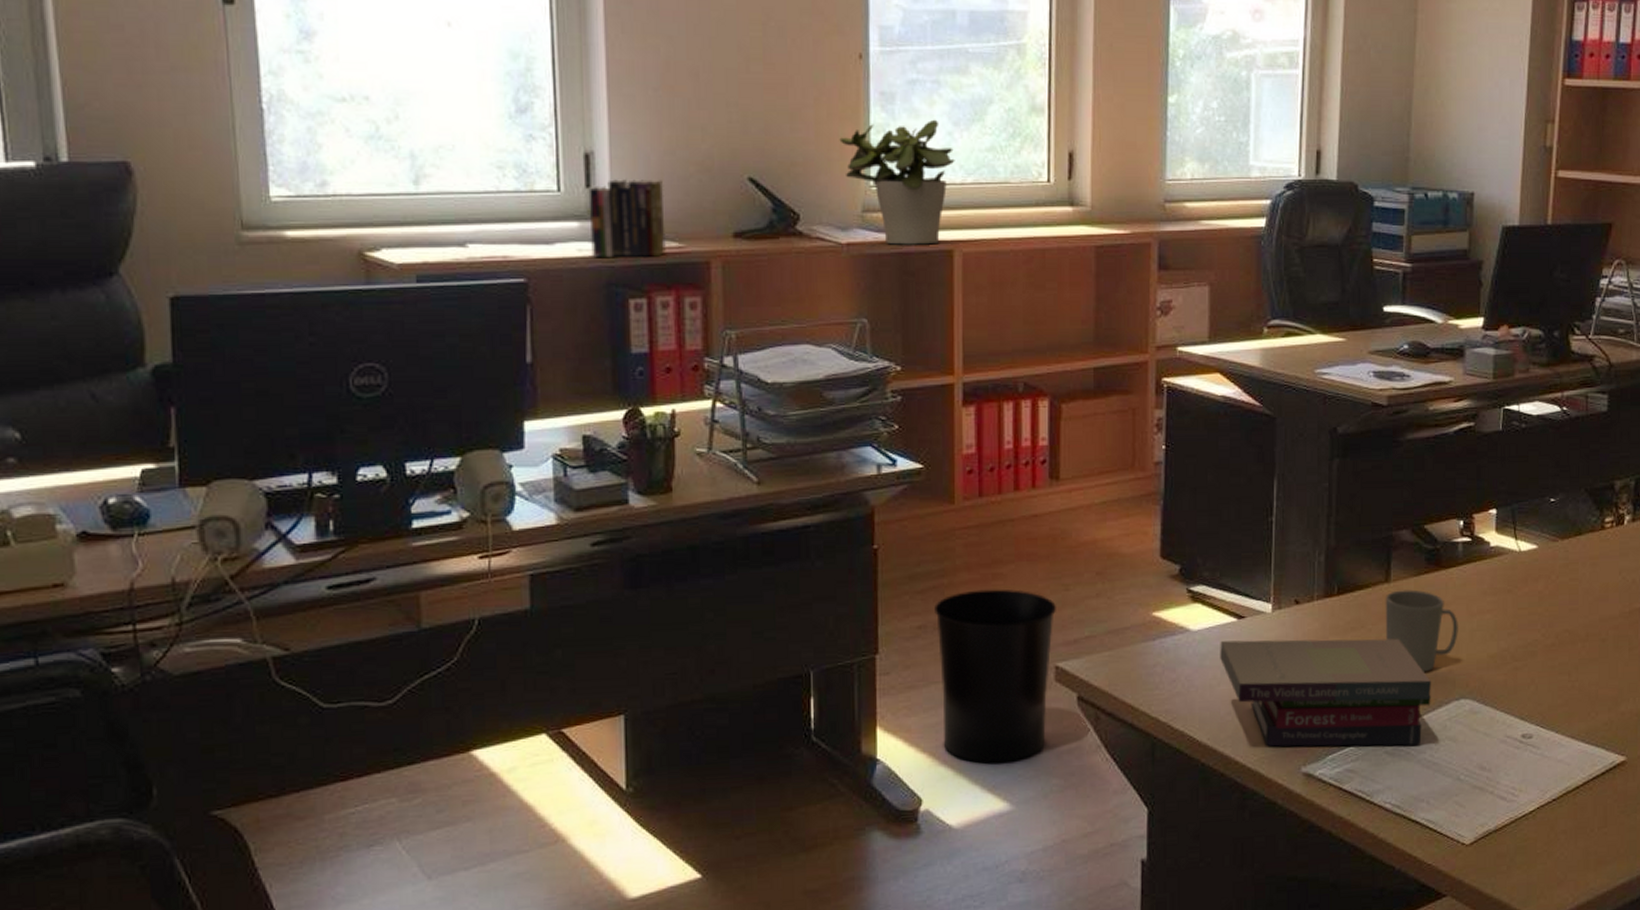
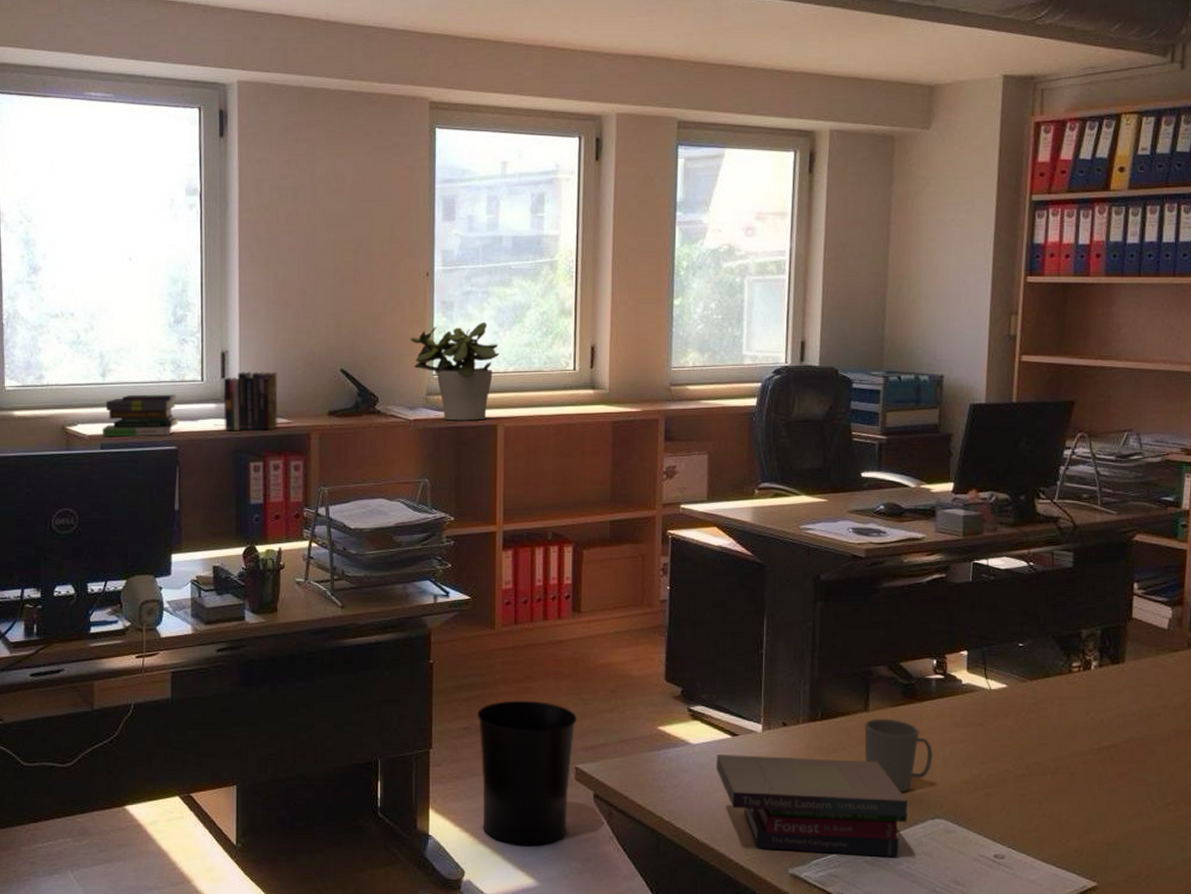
books: none [417,208,527,267] -> present [102,394,179,437]

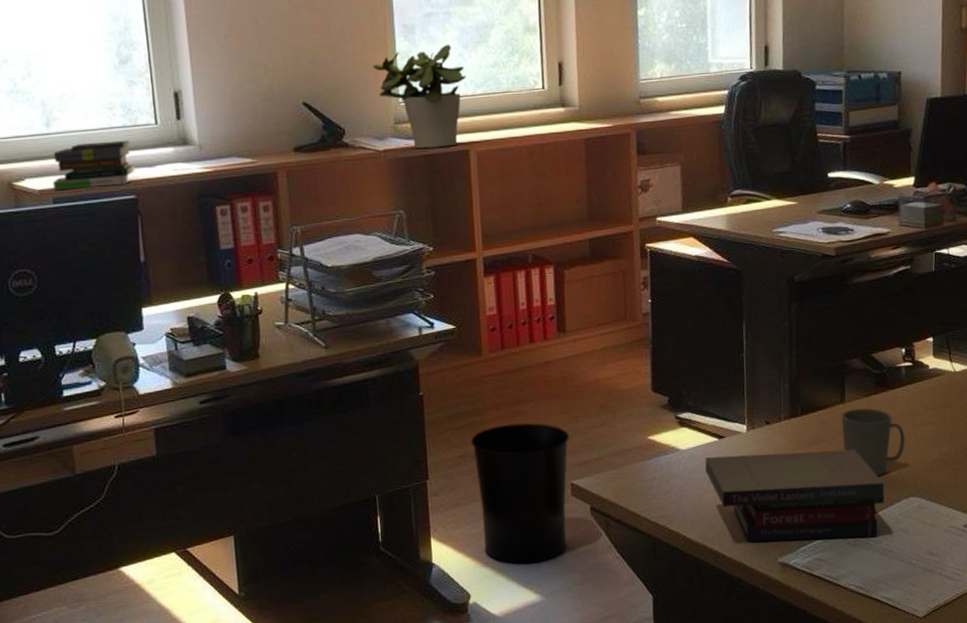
books: present [223,372,278,431] -> none [179,109,242,175]

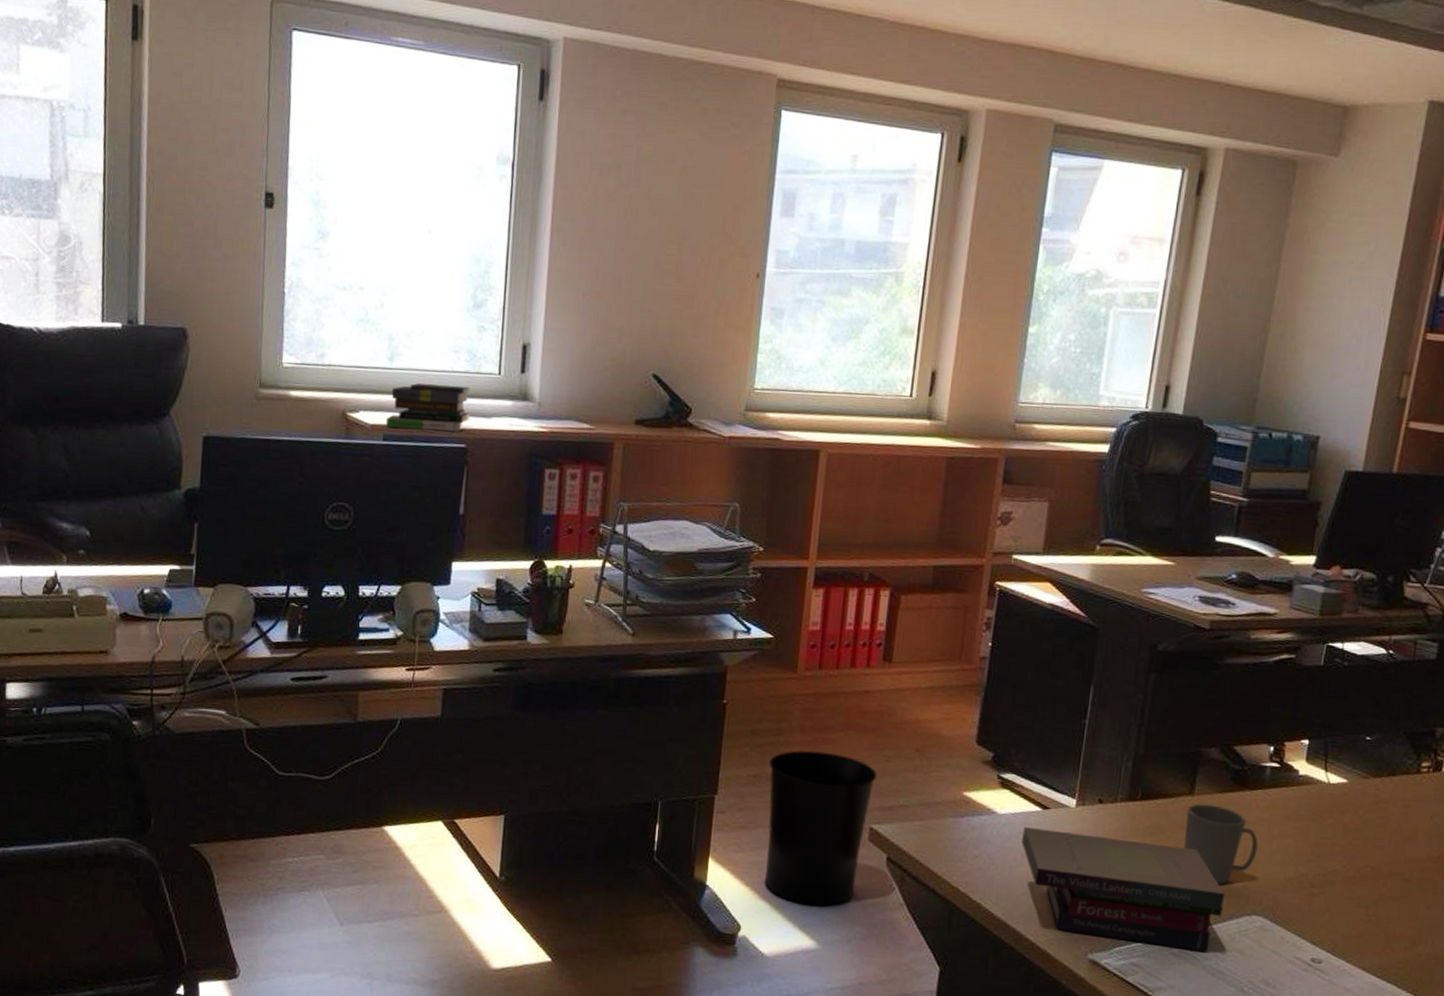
potted plant: present [372,44,467,149] -> none [732,334,830,444]

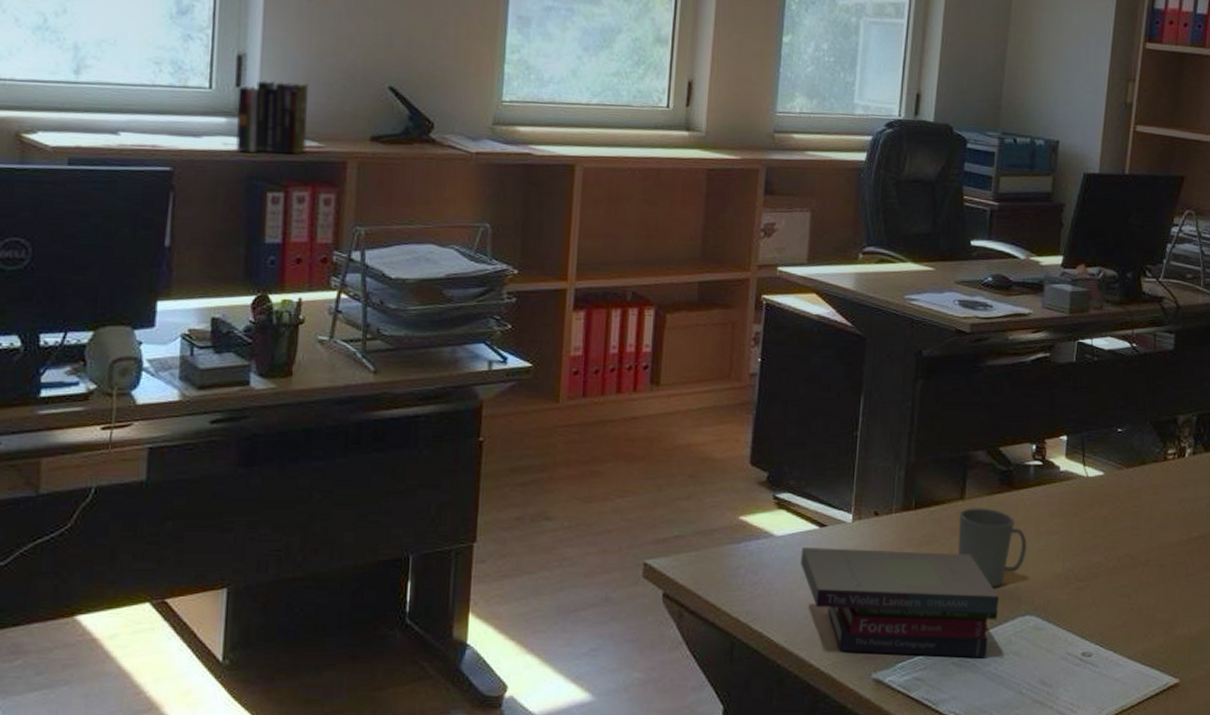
books: present [385,383,471,432] -> none [70,99,176,154]
books: none [519,368,583,436] -> present [235,80,310,155]
waste bin: present [765,750,877,906] -> none [532,485,648,654]

